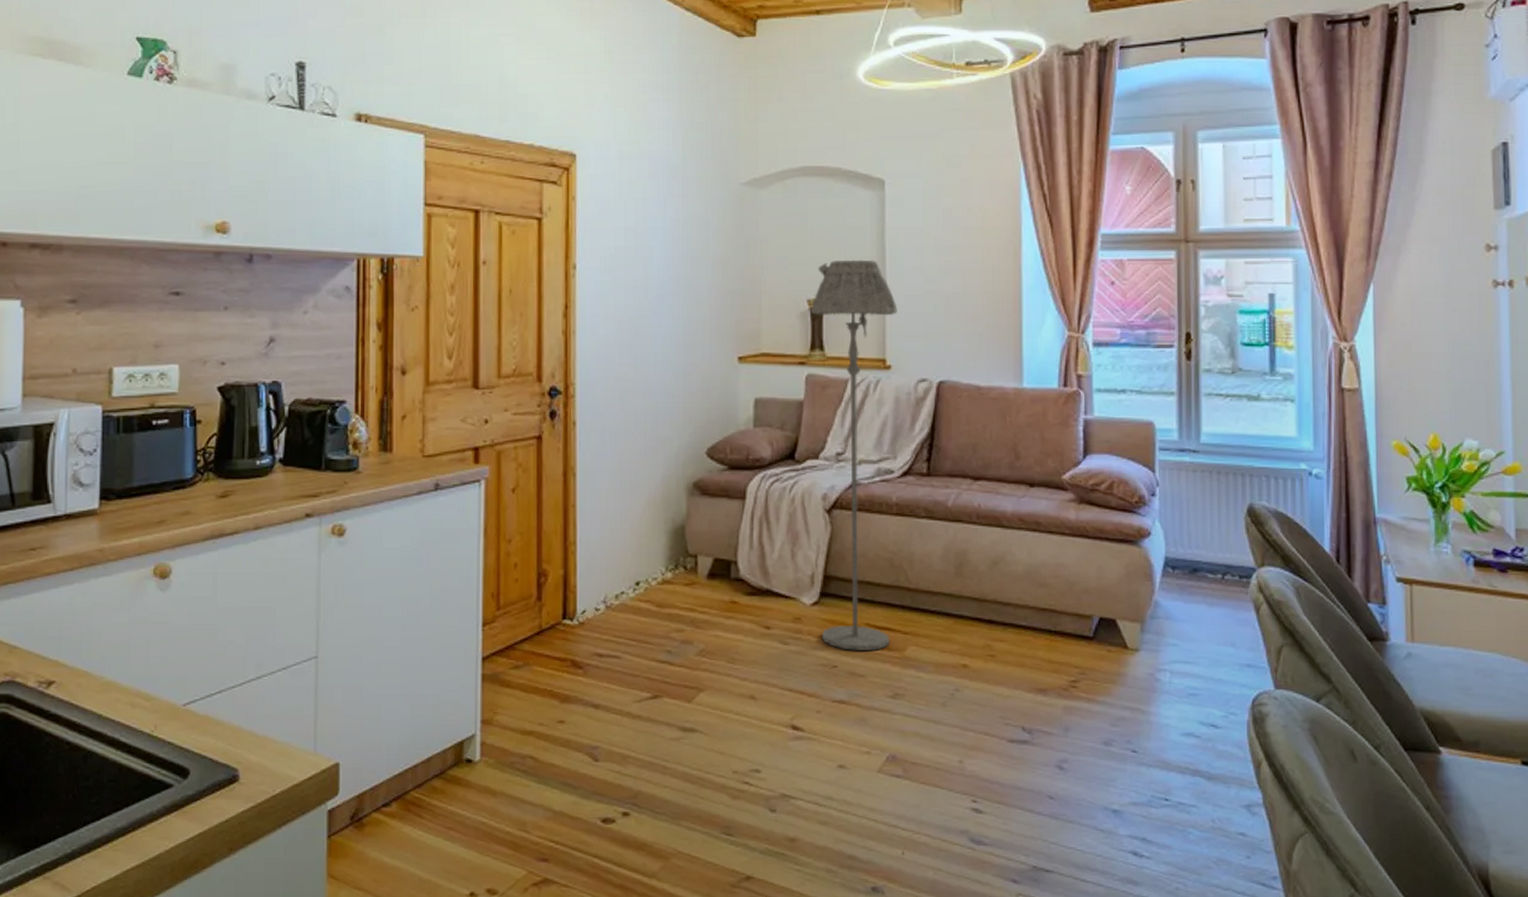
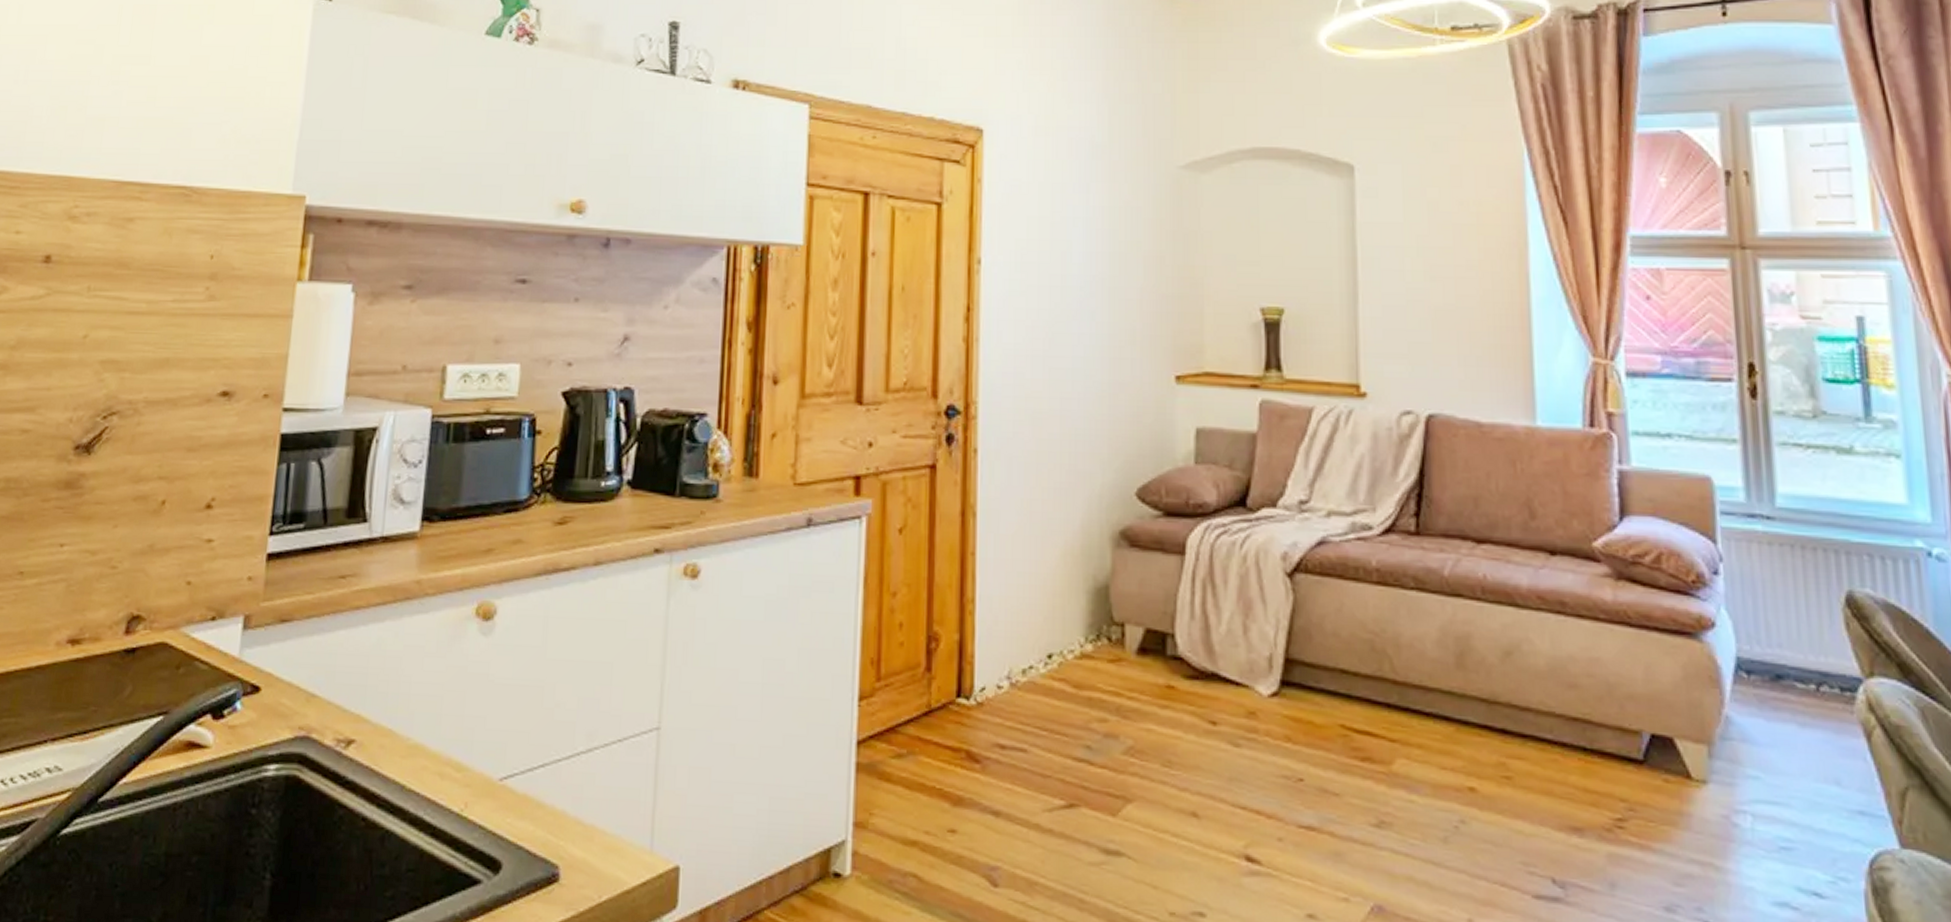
floor lamp: present [810,259,897,652] -> none [1264,260,1373,763]

